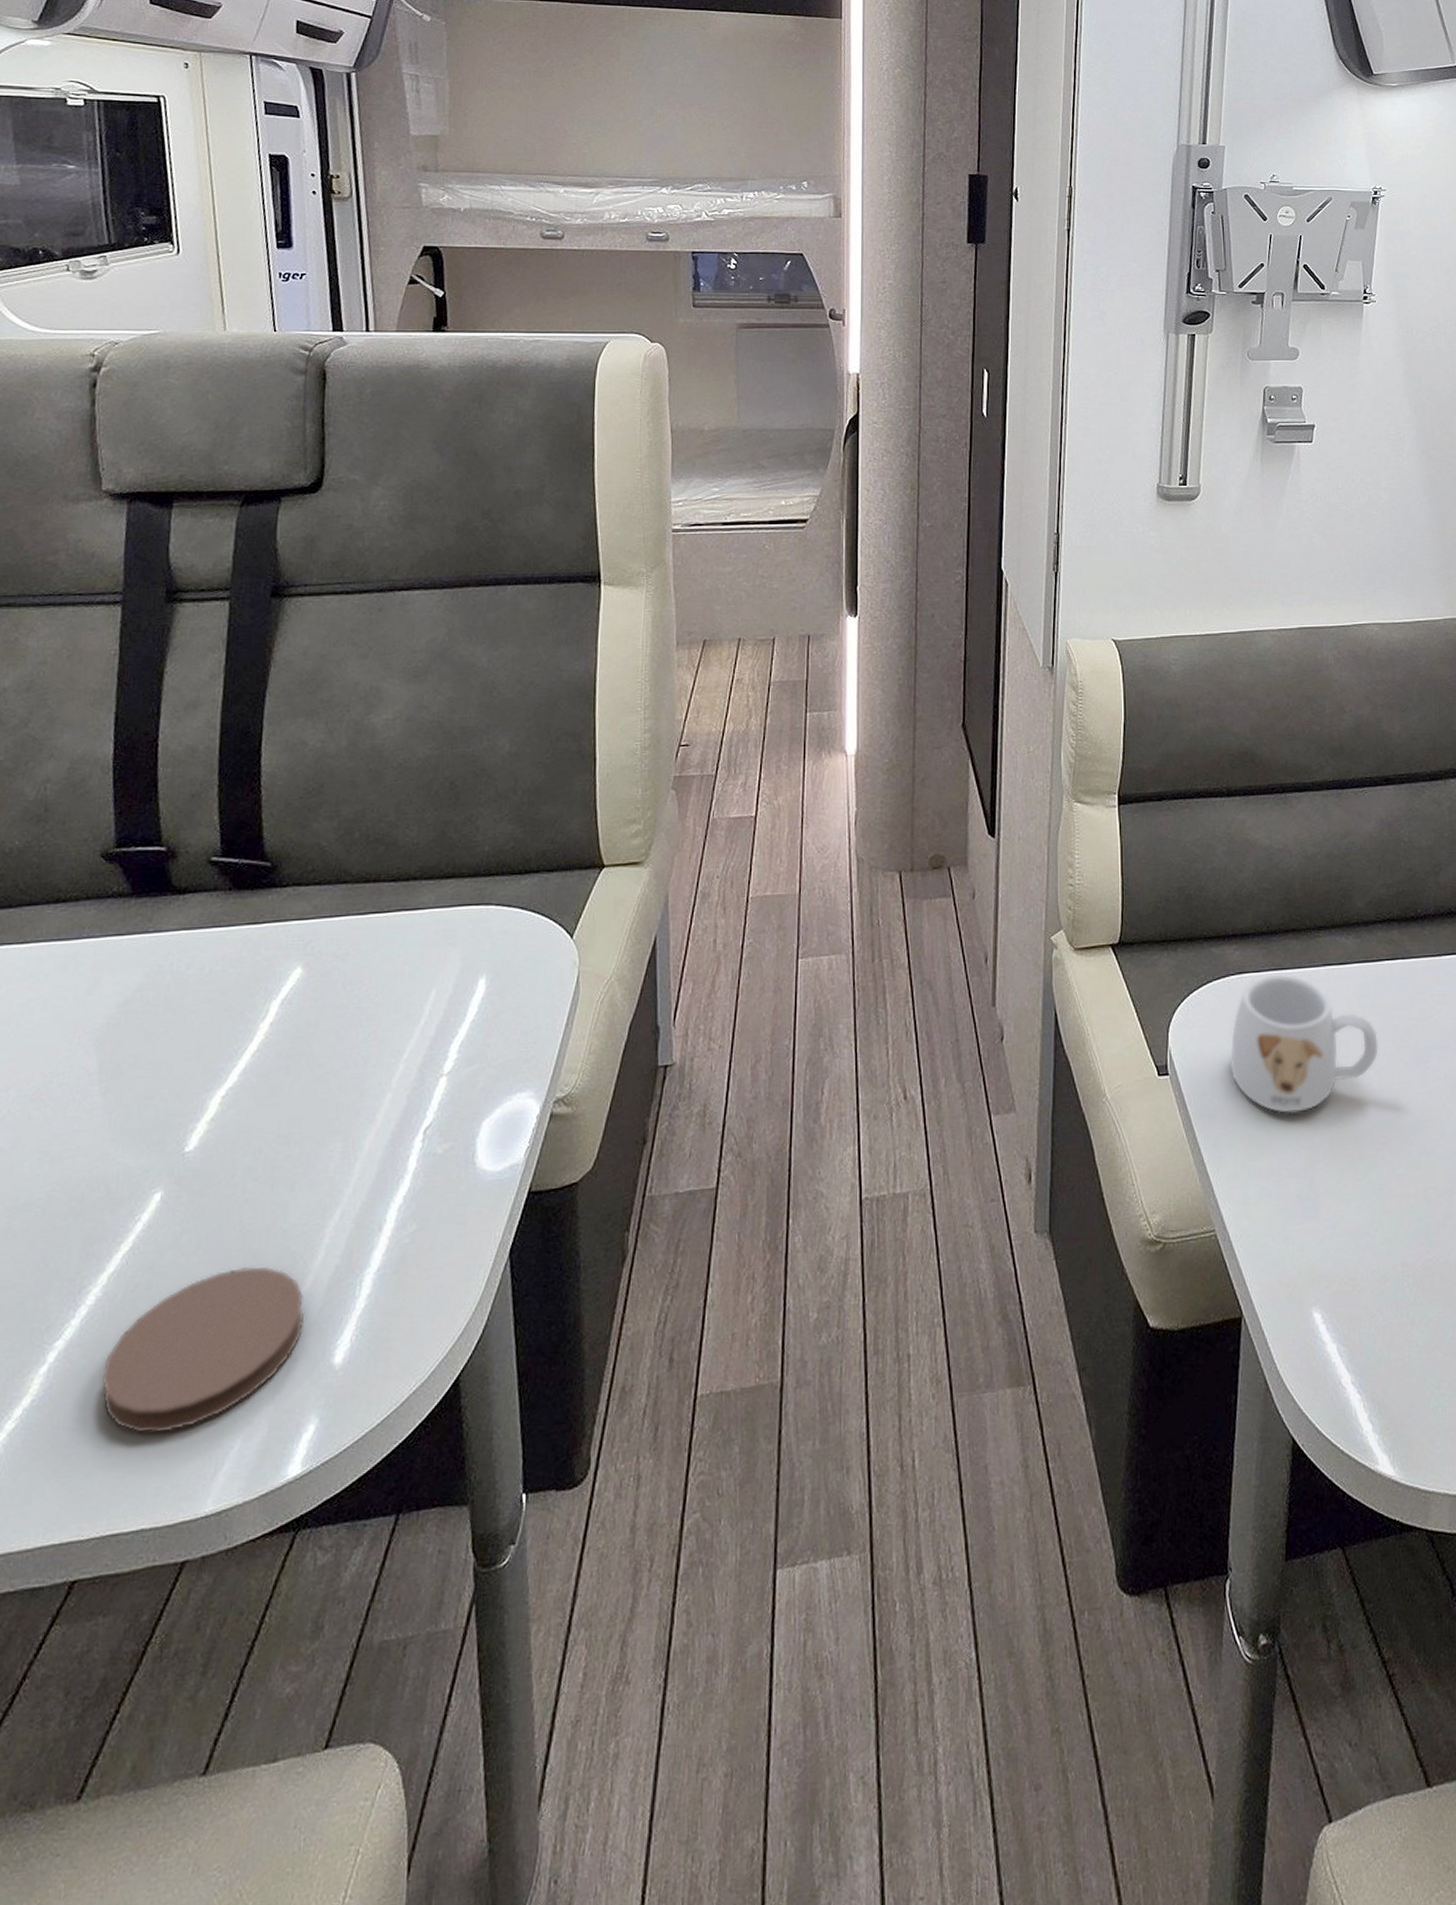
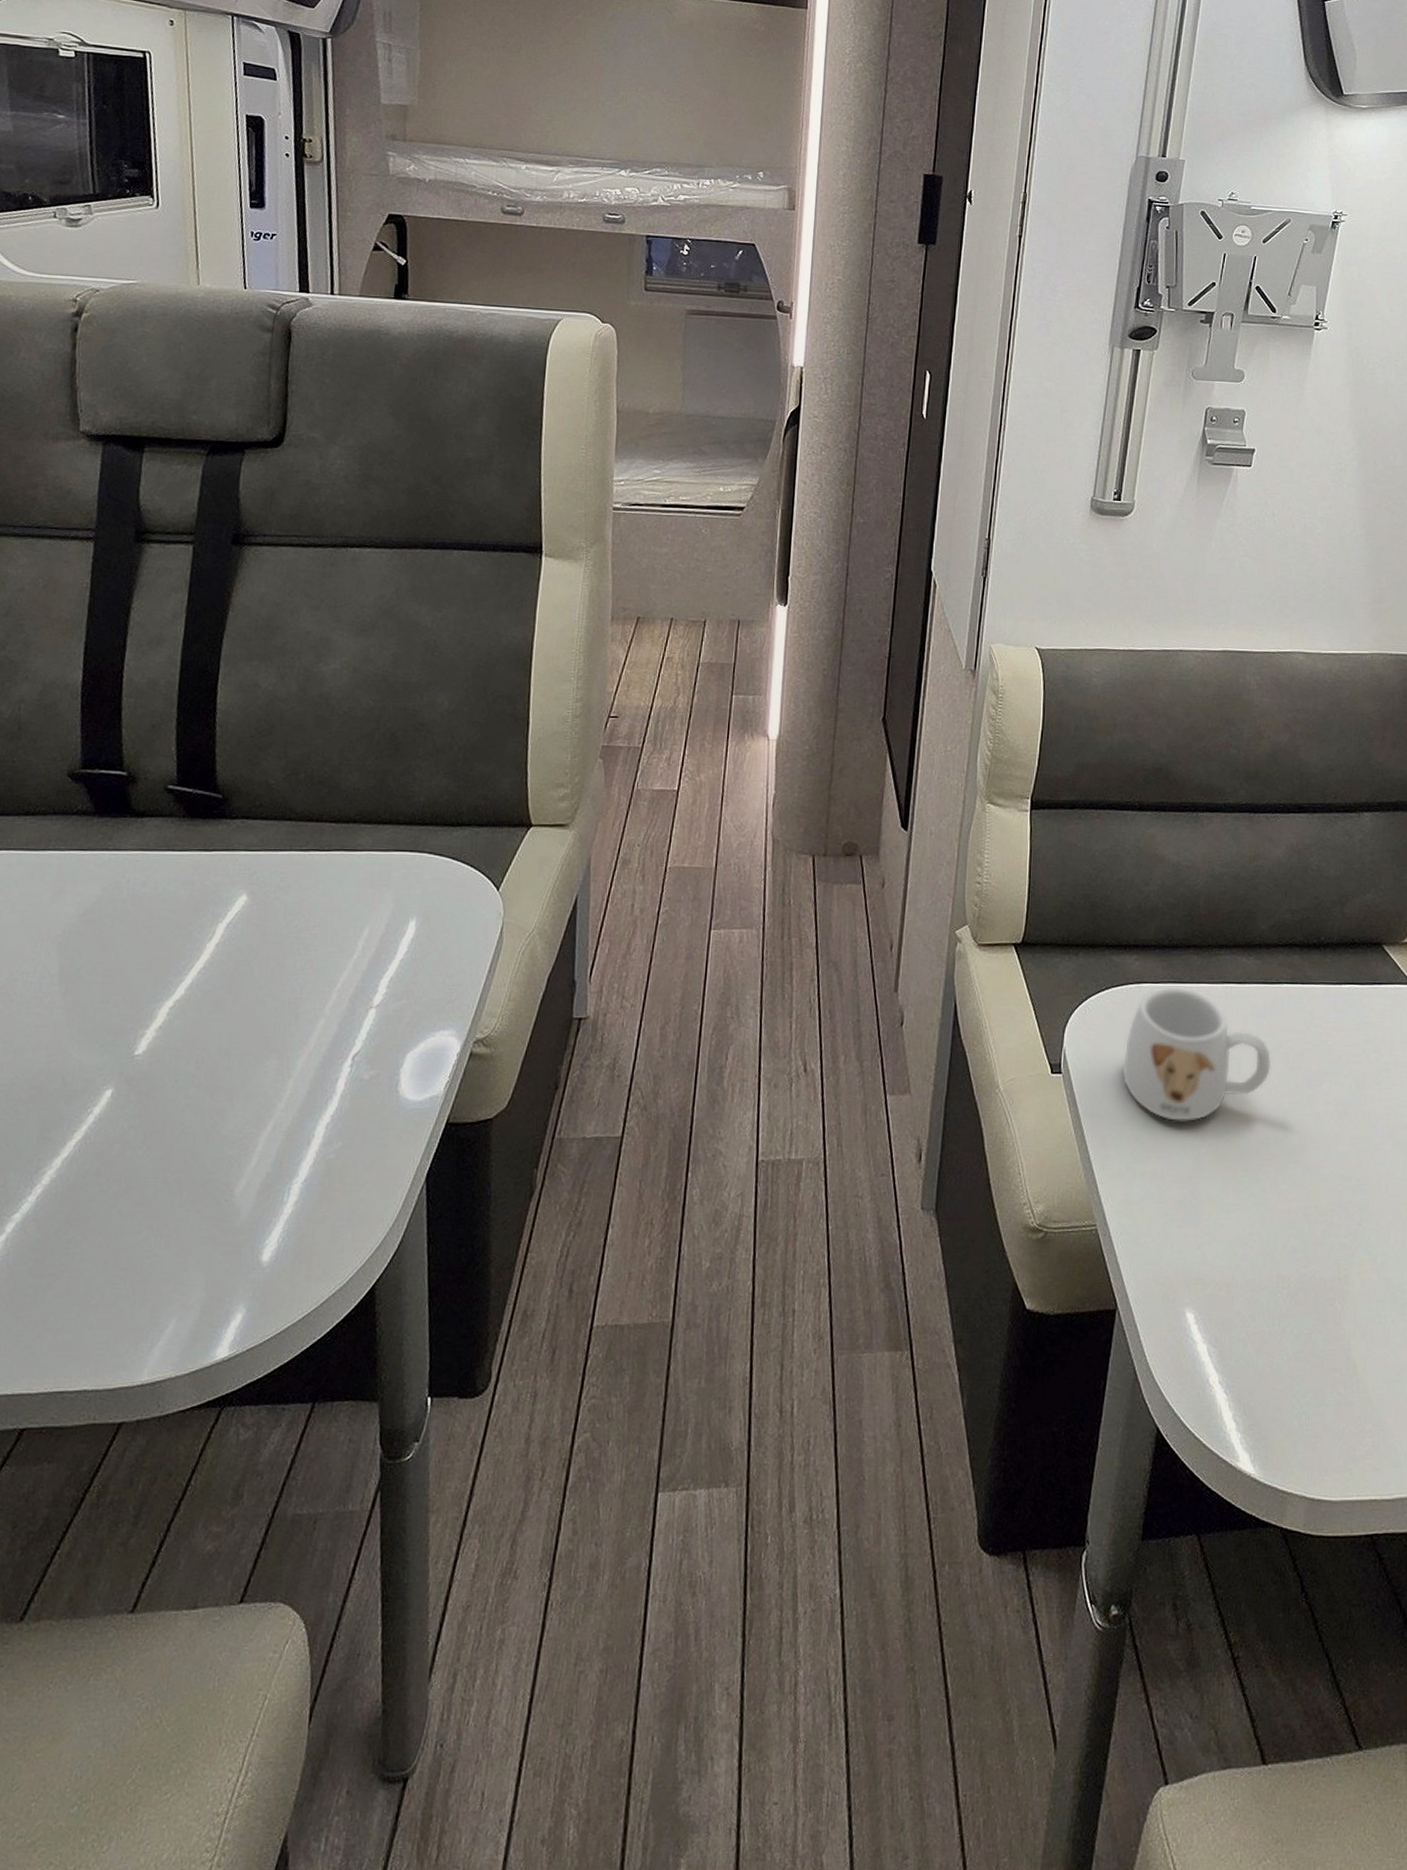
coaster: present [101,1267,305,1434] -> none [52,1165,238,1307]

